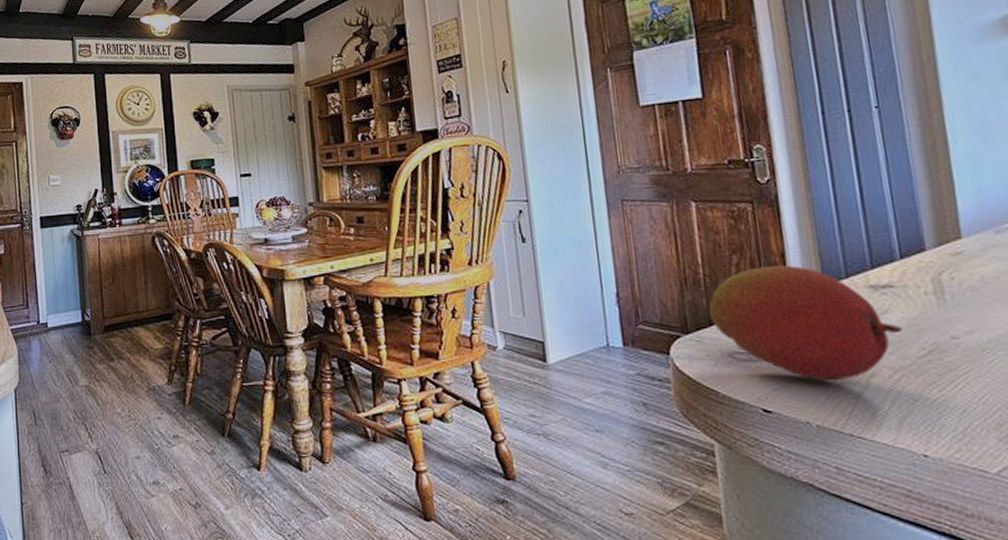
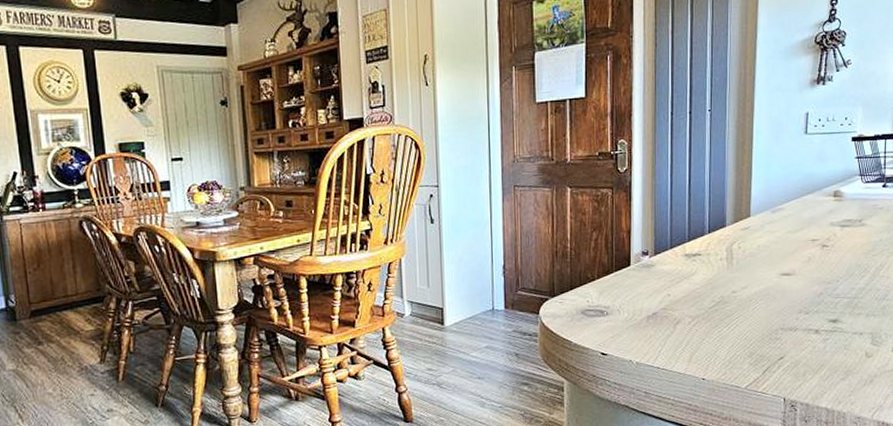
fruit: present [709,264,902,381] -> none [572,239,702,329]

